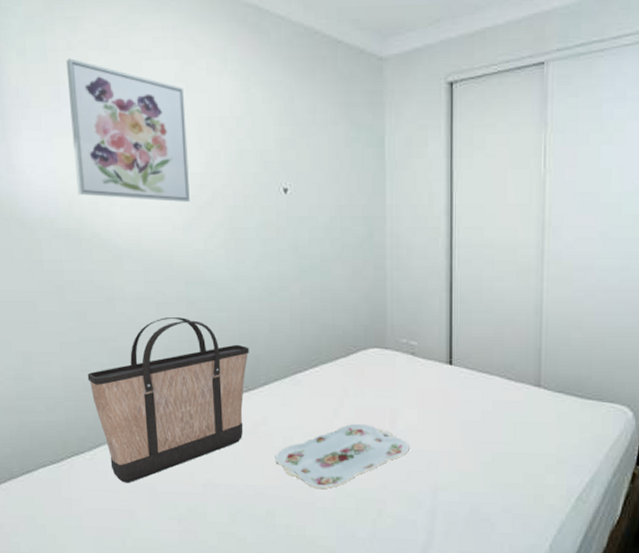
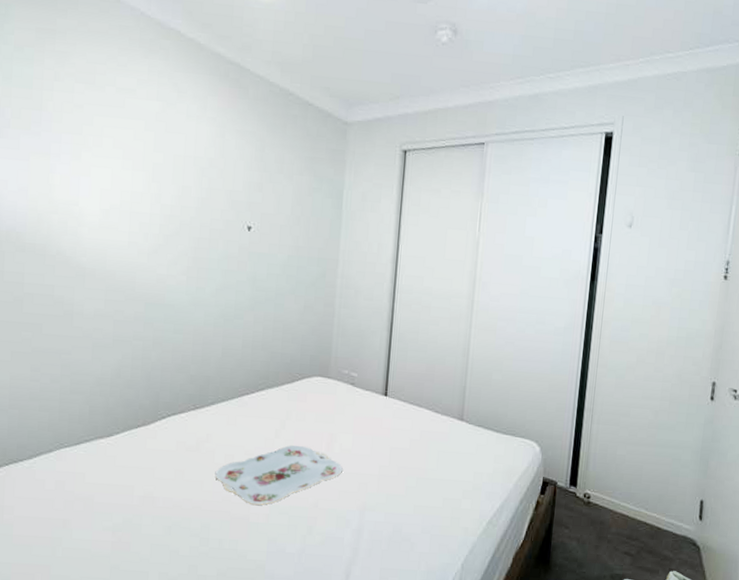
wall art: present [66,58,190,203] -> none [48,88,163,231]
shopping bag: present [87,317,249,483] -> none [36,335,201,493]

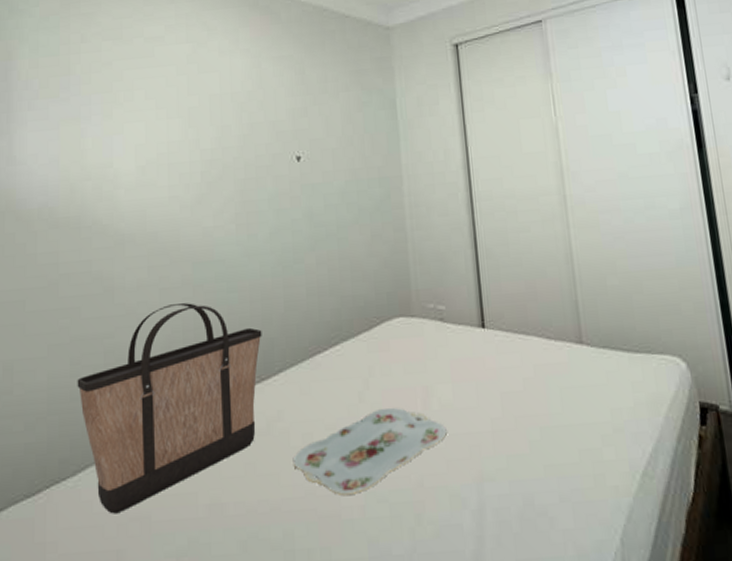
shopping bag: none [36,335,201,493] -> present [77,303,262,514]

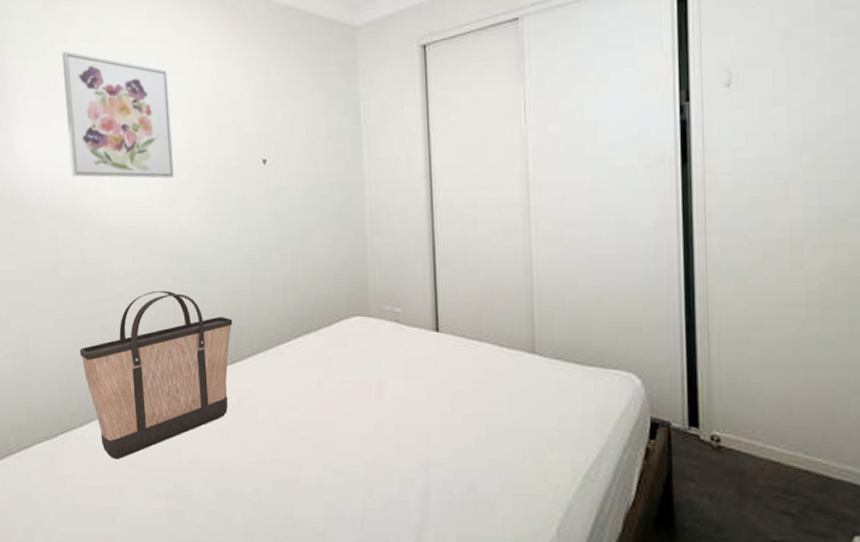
wall art: none [78,50,199,182] -> present [61,51,174,179]
serving tray: present [292,408,447,495] -> none [260,397,398,465]

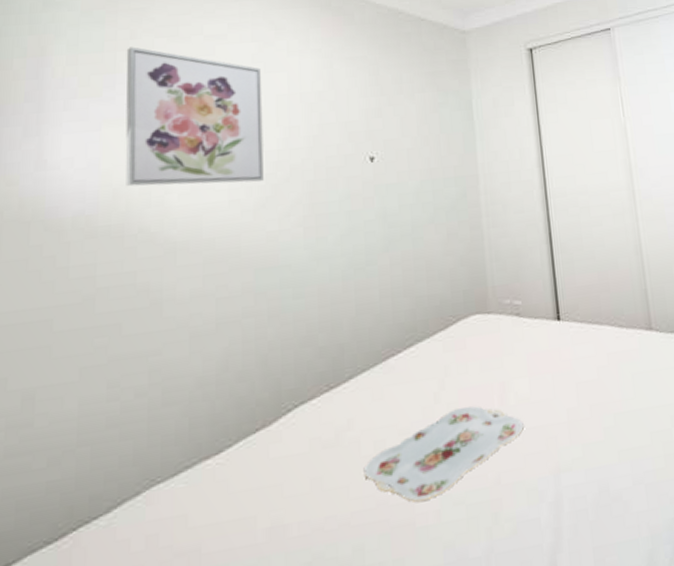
shopping bag: present [79,291,233,459] -> none [114,312,331,551]
serving tray: none [260,397,398,465] -> present [363,406,524,502]

